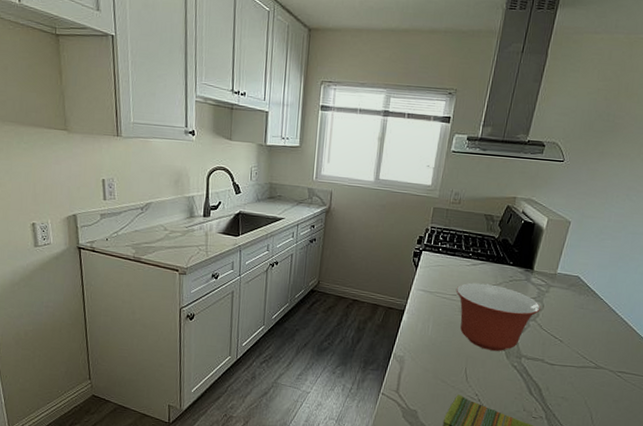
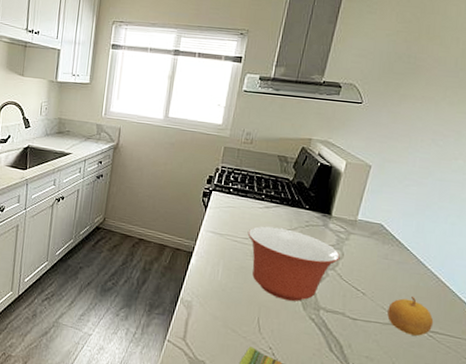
fruit: none [581,340,622,376] -> present [387,295,434,336]

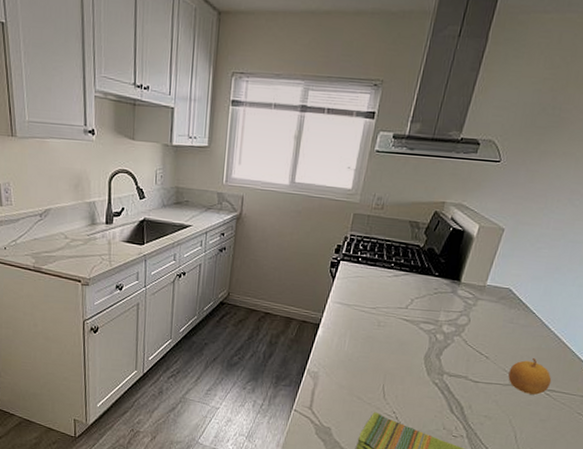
mixing bowl: present [247,226,340,301] -> none [375,295,467,368]

